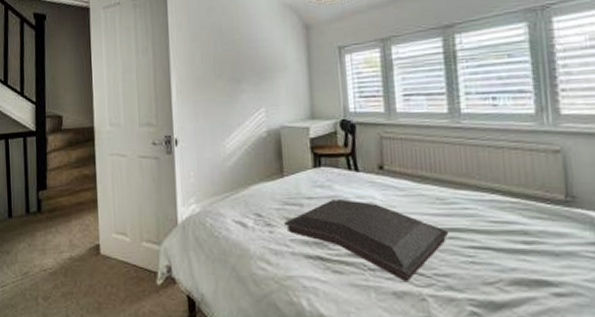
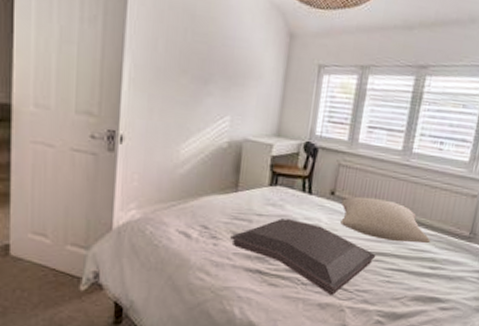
pillow: none [394,167,515,215] -> present [340,196,431,244]

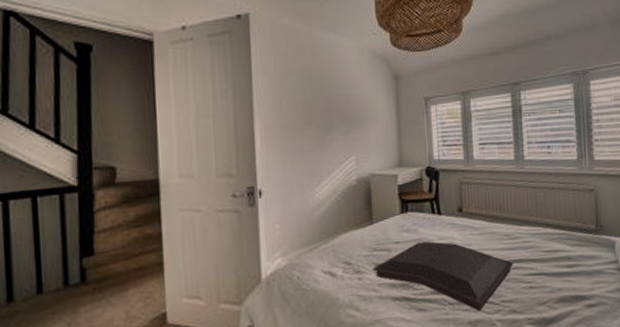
pillow: present [340,196,431,244] -> none [470,207,561,247]

